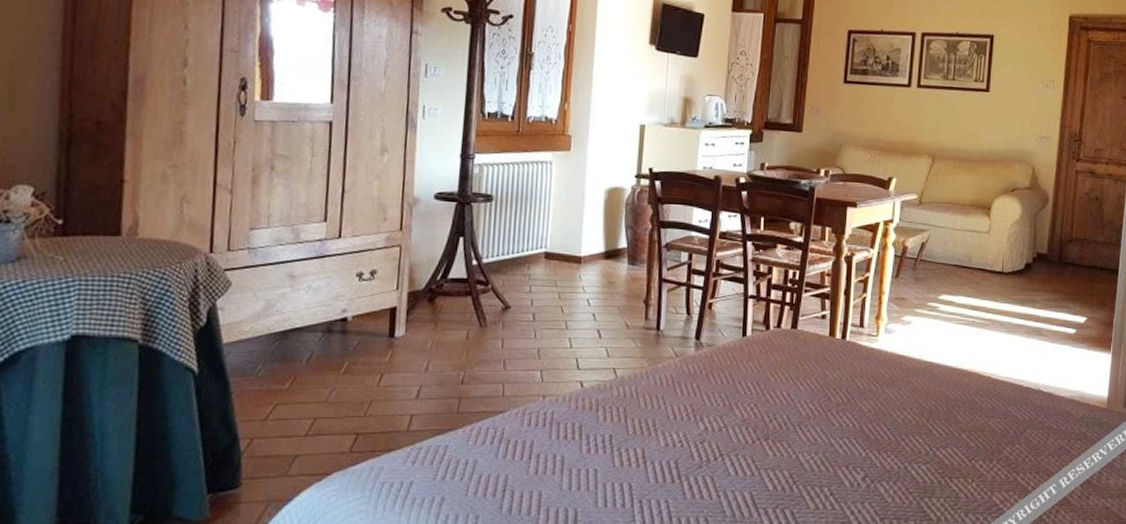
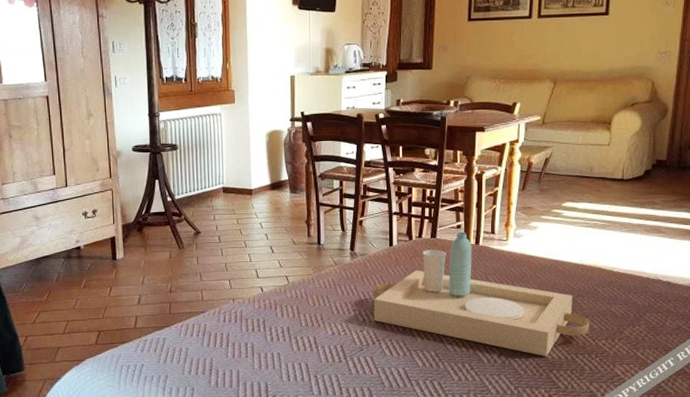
serving tray: none [717,323,965,480] -> present [373,232,589,357]

